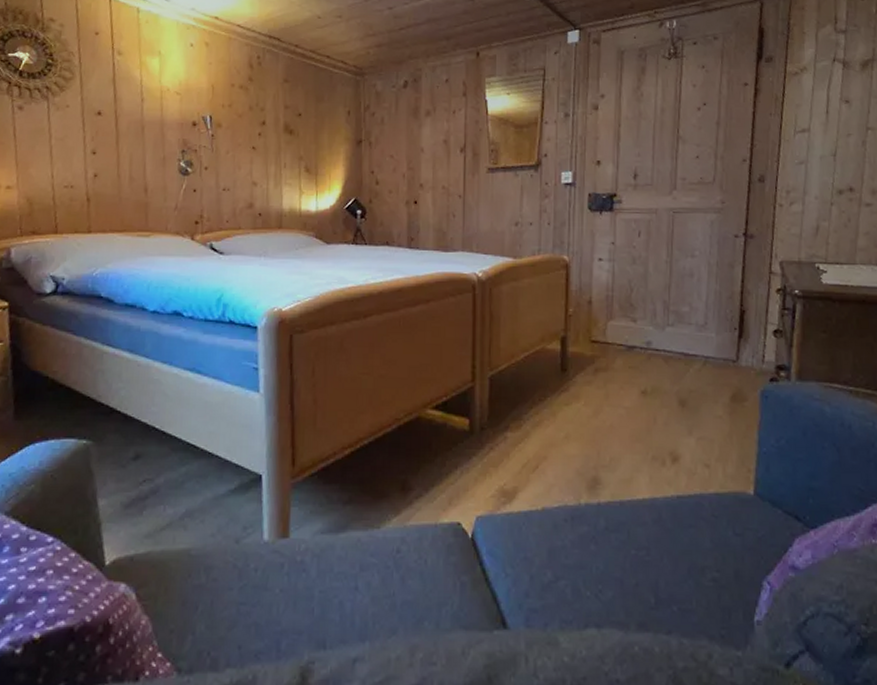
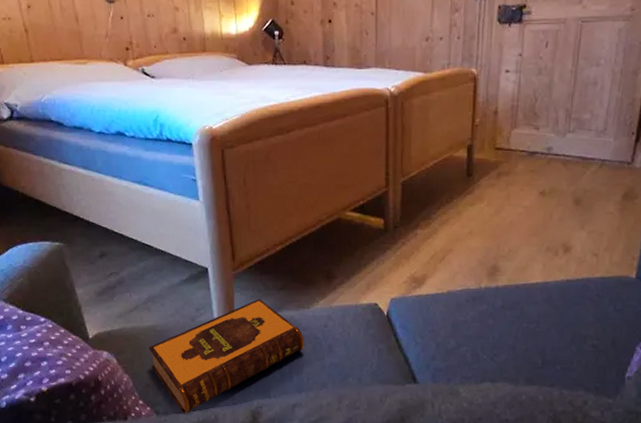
hardback book: none [178,515,373,673] -> present [149,299,305,415]

